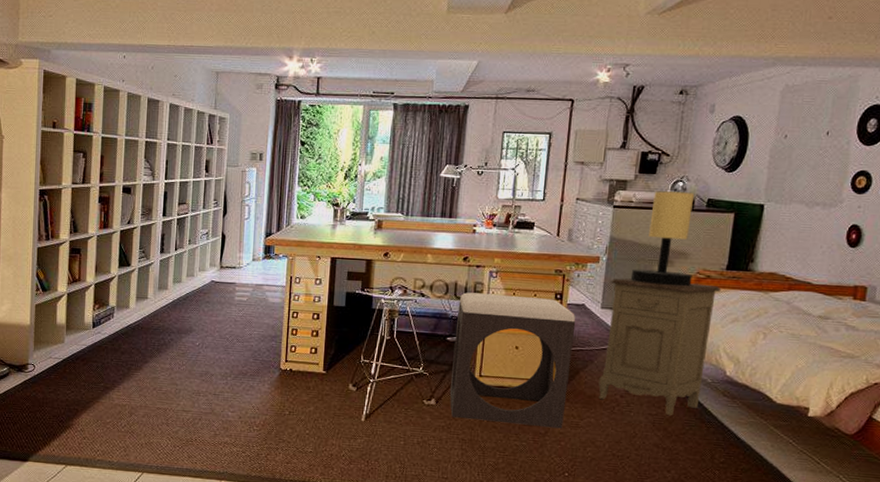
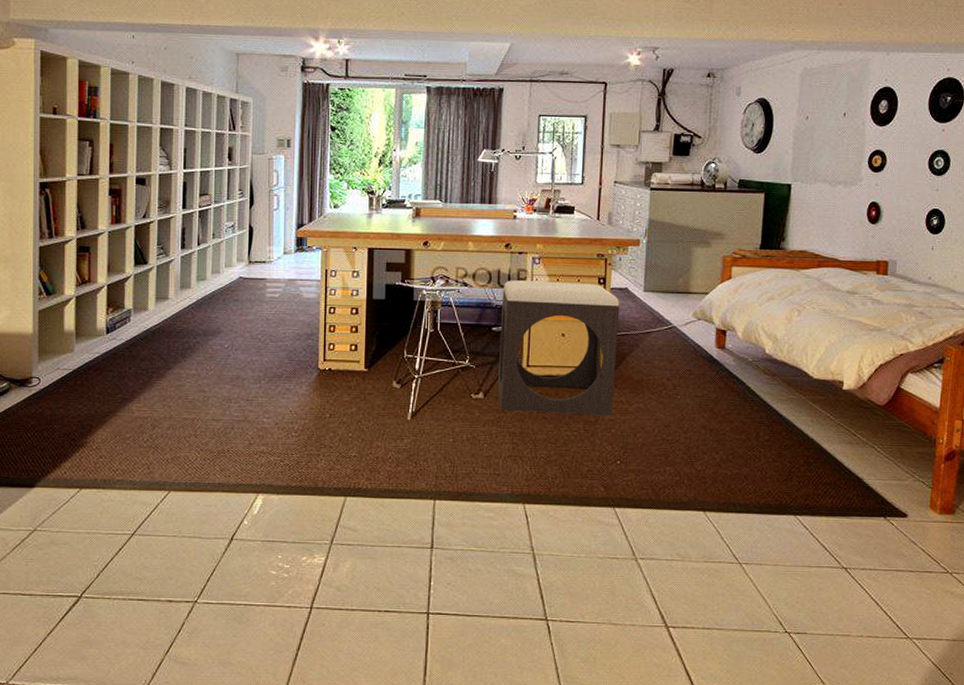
nightstand: present [598,278,721,415] -> none [645,260,757,396]
table lamp: present [630,191,694,287] -> none [670,173,729,267]

